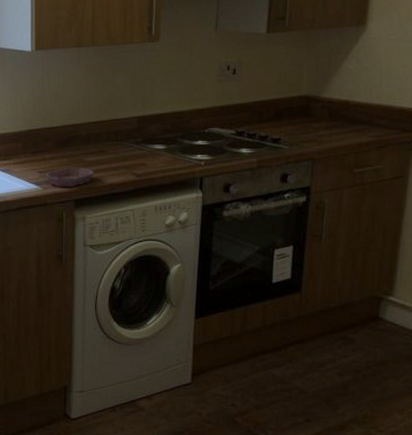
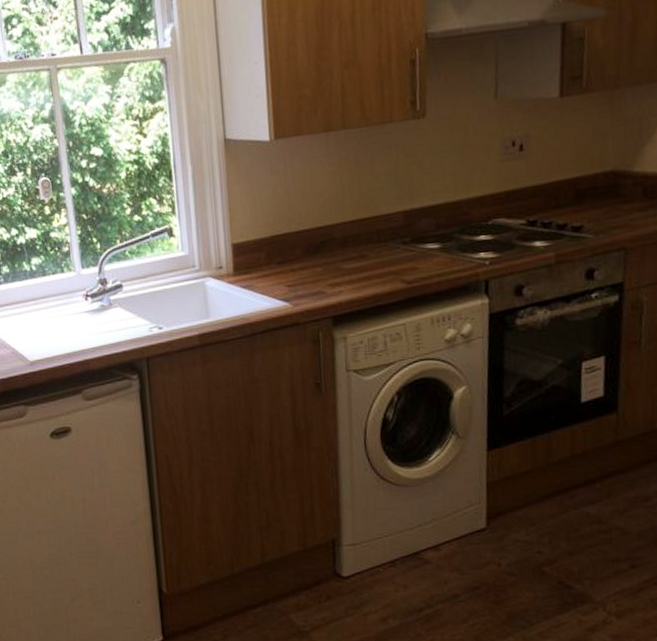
bowl: present [46,167,94,187] -> none [296,277,355,302]

